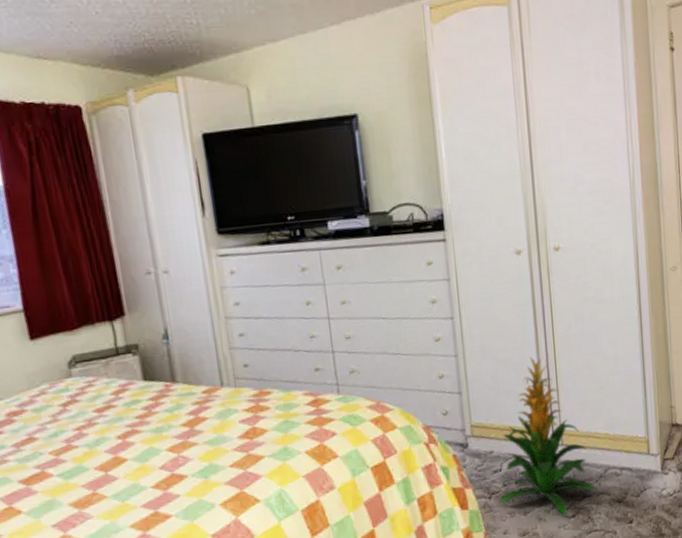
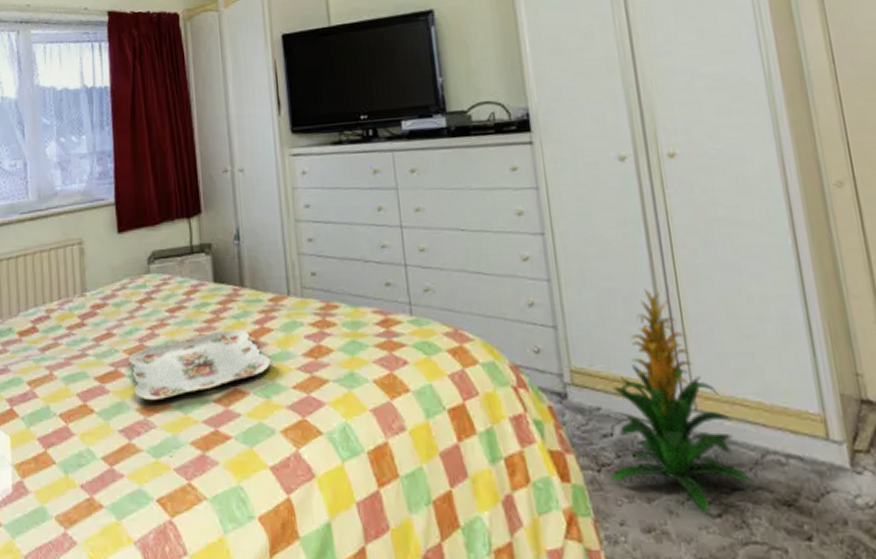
serving tray: none [55,421,207,495] -> present [128,330,270,401]

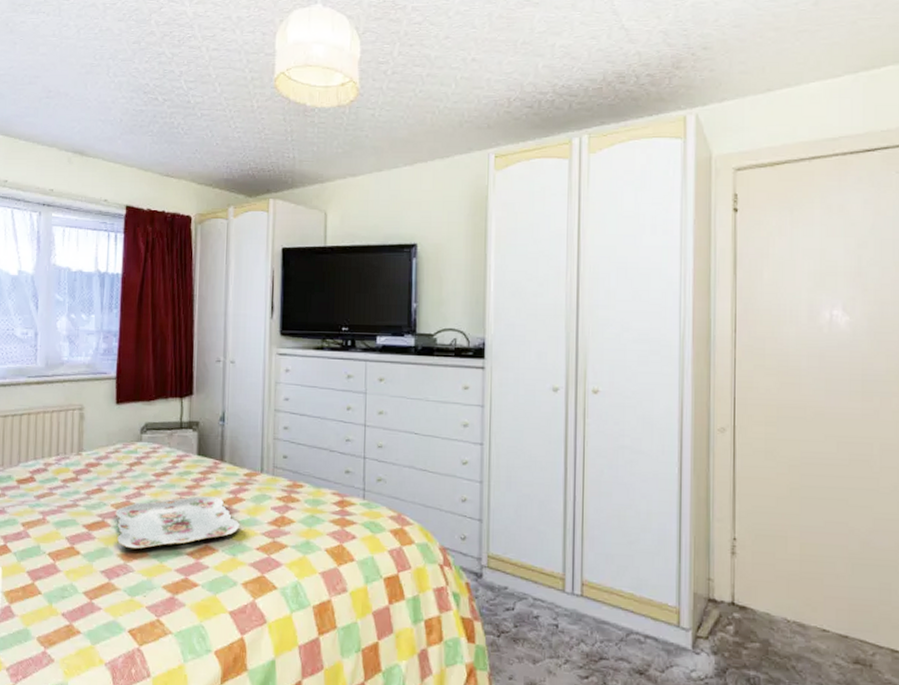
indoor plant: present [611,288,753,513] -> none [508,496,617,675]

